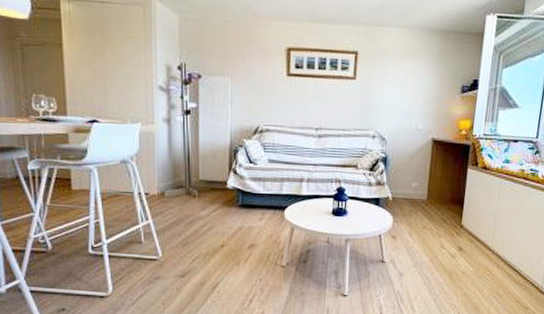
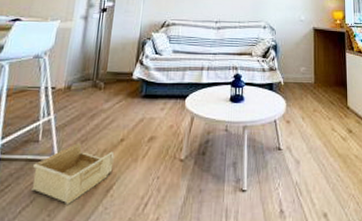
storage bin: none [140,246,217,296] -> present [31,143,115,205]

